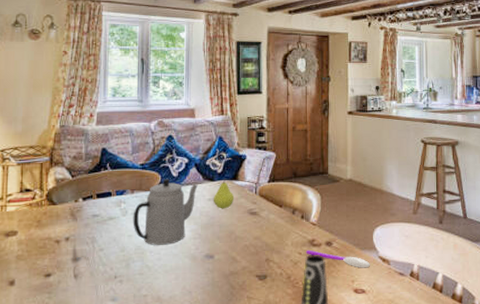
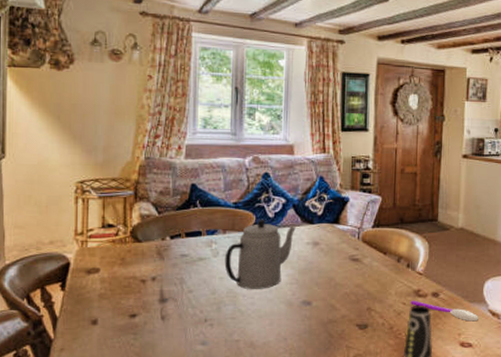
fruit: present [213,178,235,209] -> none [311,221,335,254]

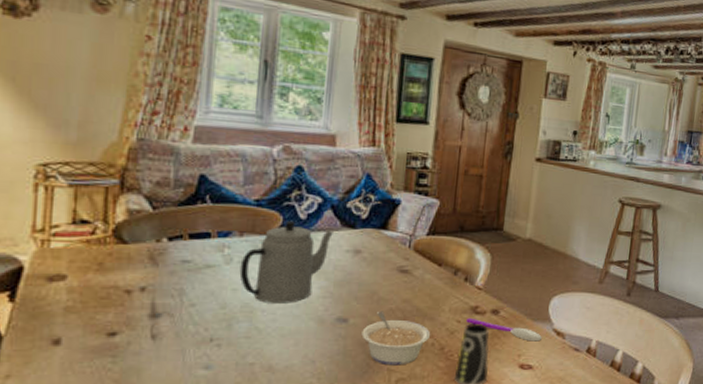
legume: none [323,295,381,343] -> present [361,311,431,366]

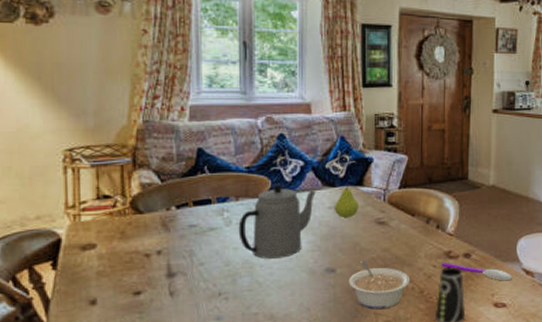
fruit: none [352,226,381,264] -> present [334,183,359,219]

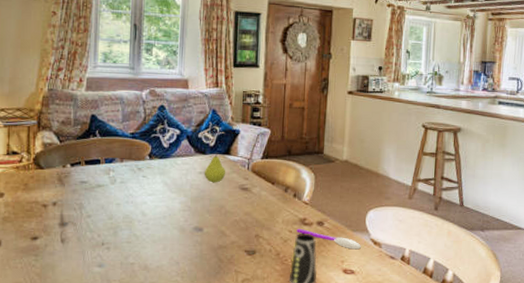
teapot: present [238,183,316,259] -> none [121,149,189,215]
legume: present [348,260,410,310] -> none [213,222,269,268]

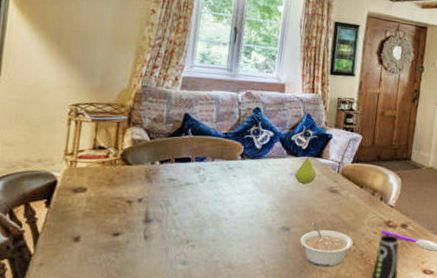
legume: none [213,222,269,268] -> present [300,222,354,267]

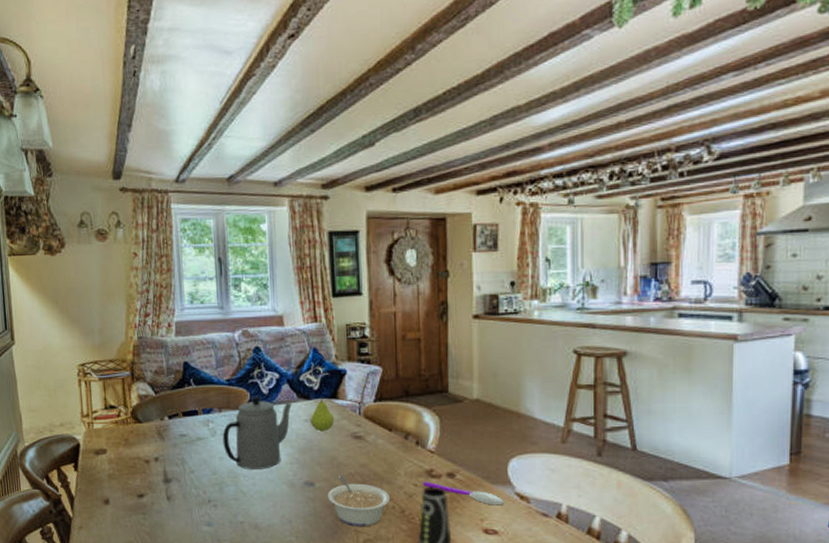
teapot: none [210,149,281,214] -> present [222,395,292,469]

